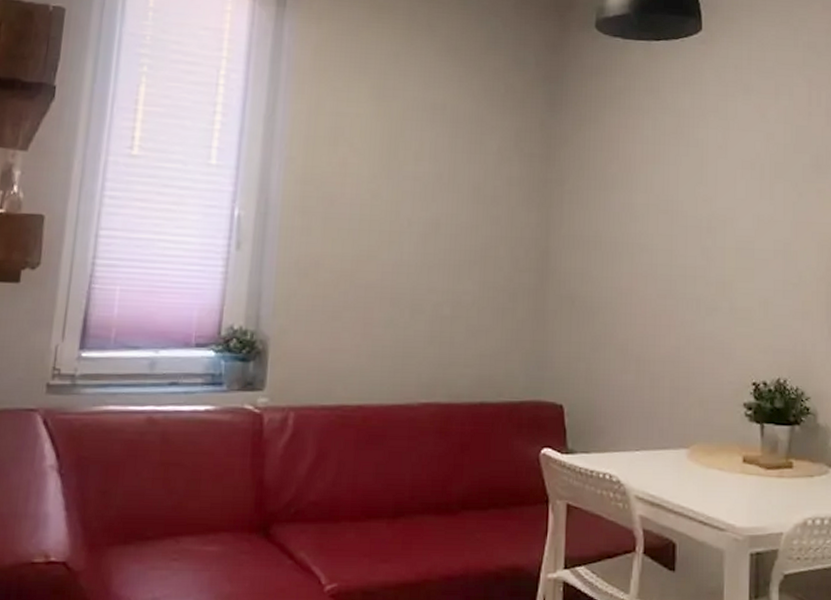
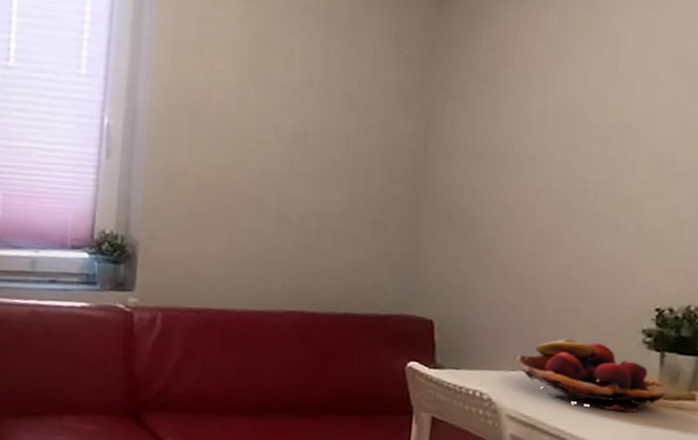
fruit basket: none [640,415,771,485] -> present [516,338,669,413]

